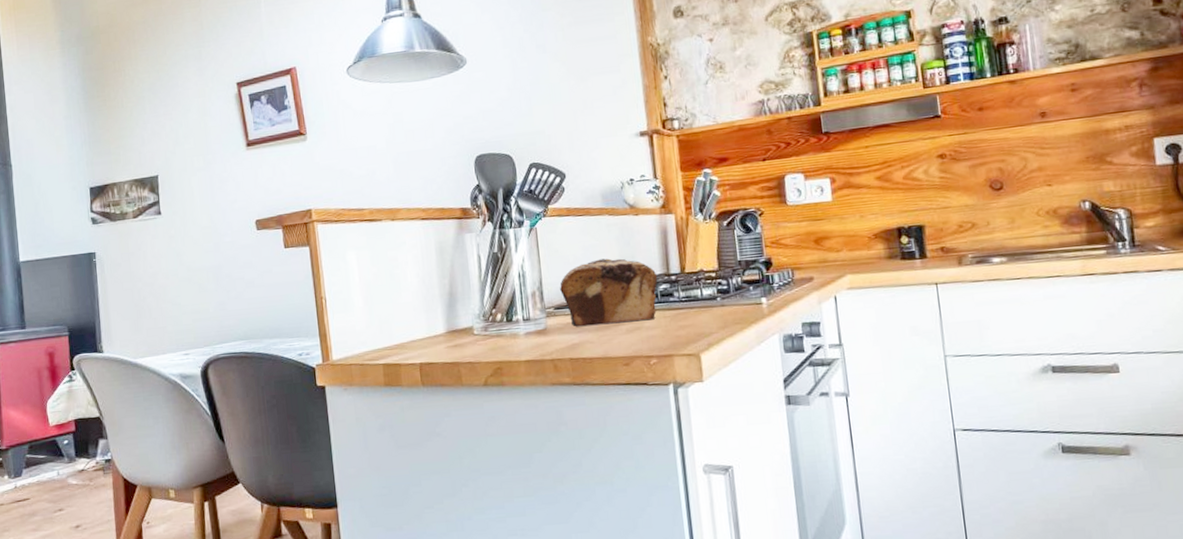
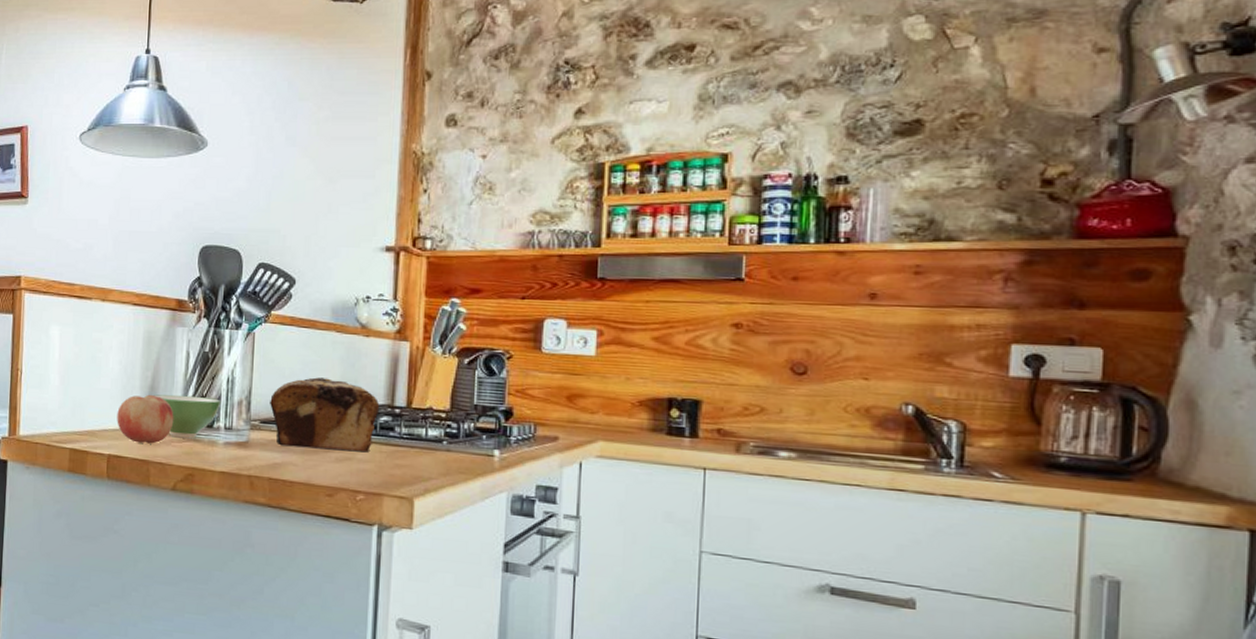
fruit: none [422,300,476,348] -> present [117,394,174,444]
bowl: none [453,294,517,337] -> present [154,394,221,439]

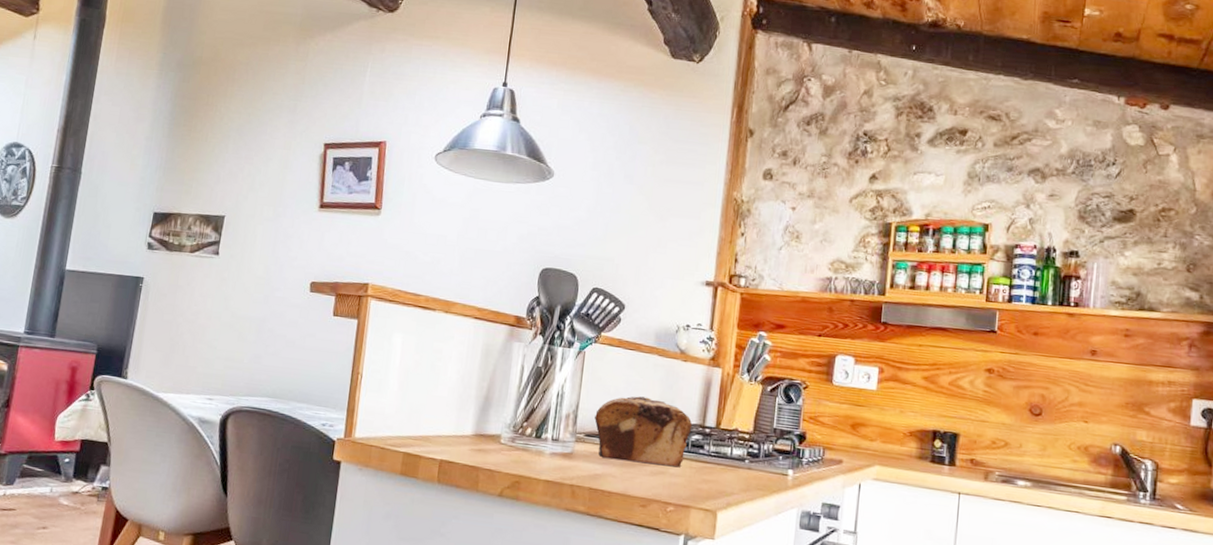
fruit: present [117,394,174,444] -> none [451,403,506,451]
bowl: present [154,394,221,439] -> none [488,404,550,448]

